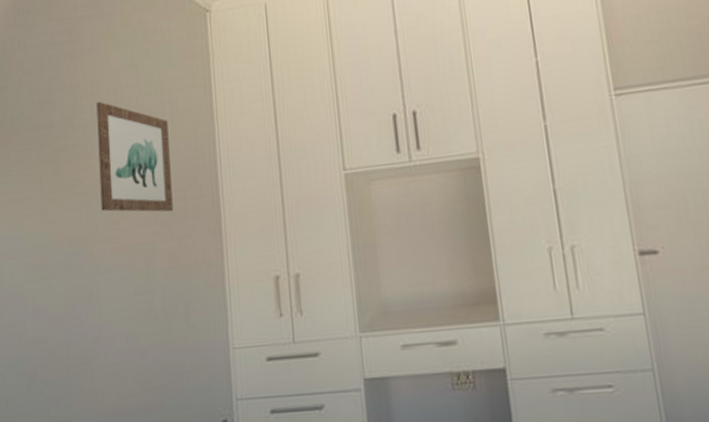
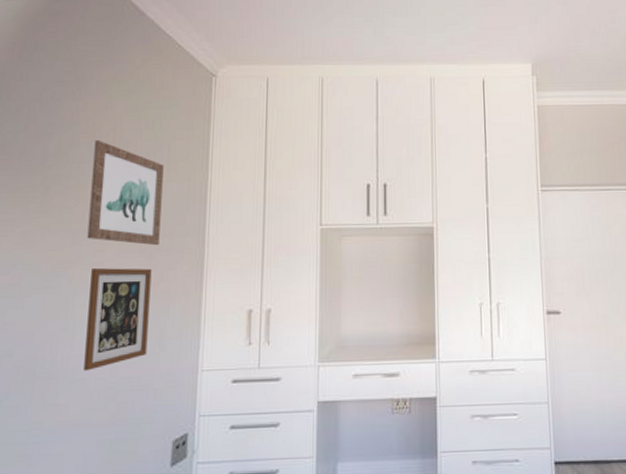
picture frame: none [110,238,175,355] -> present [83,268,152,371]

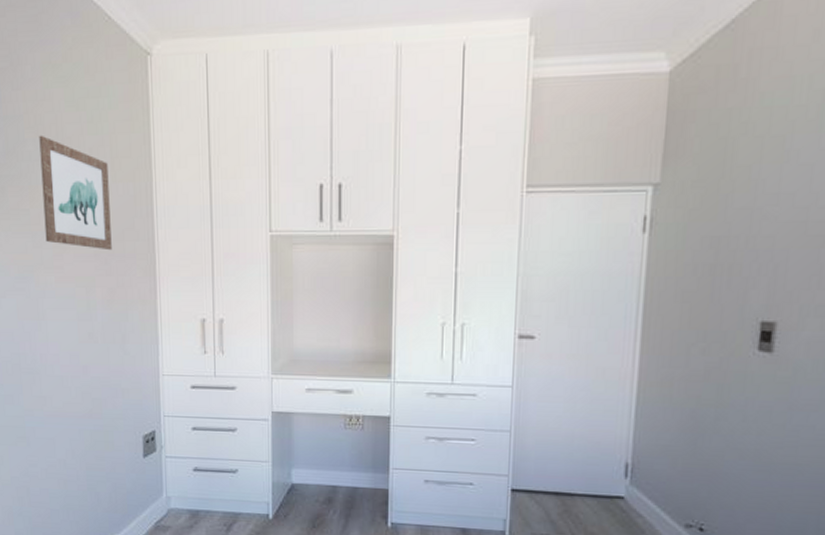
picture frame: present [83,268,152,371] -> none [54,272,112,369]

